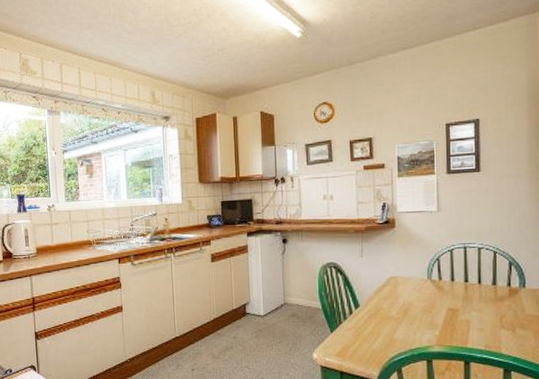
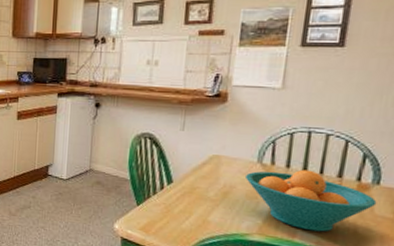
fruit bowl: none [419,281,526,336] -> present [244,169,377,232]

